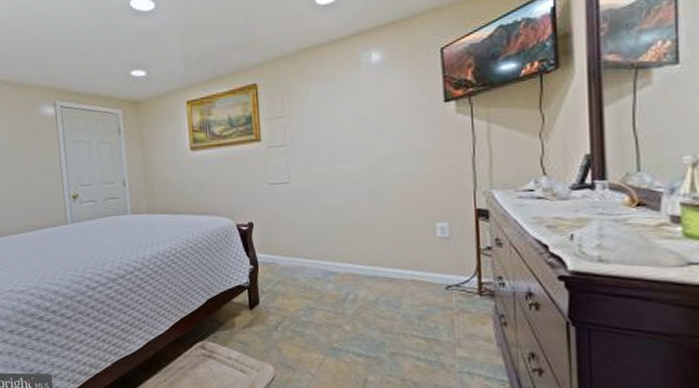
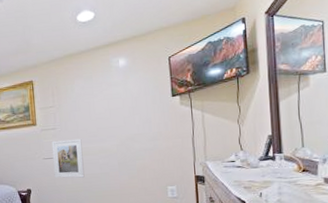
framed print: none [280,158,323,210] -> present [51,138,85,179]

